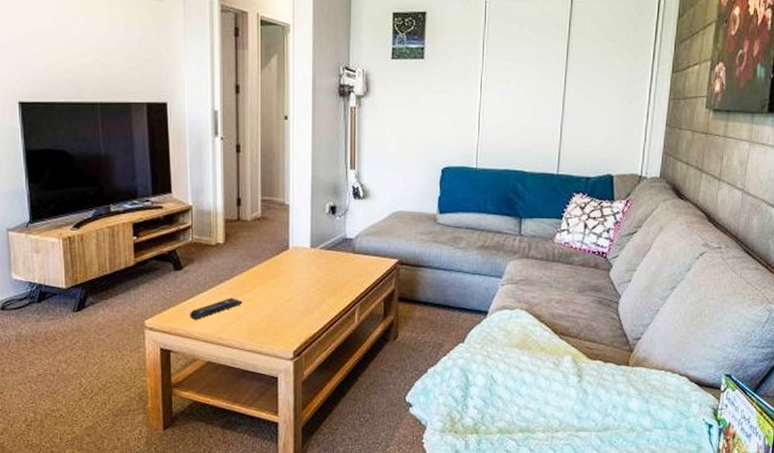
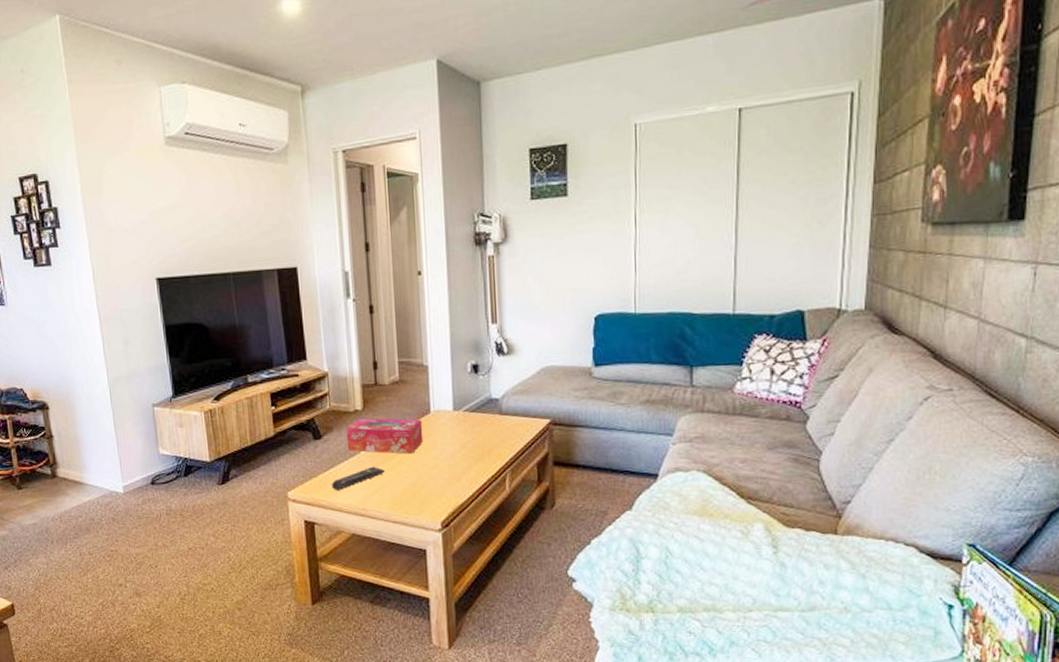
tissue box: none [207,252,281,287] -> present [346,418,424,454]

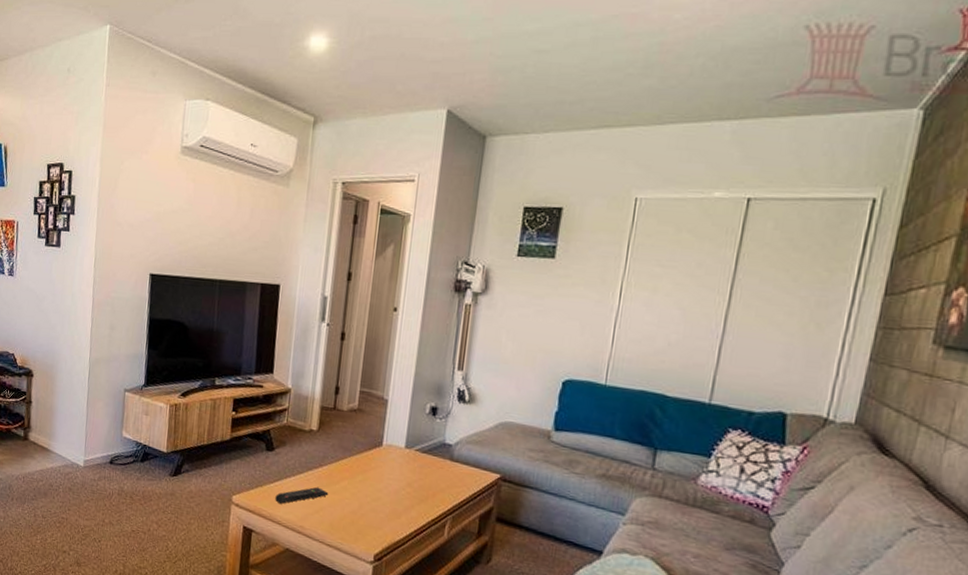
tissue box: present [346,418,424,454] -> none [296,438,373,482]

